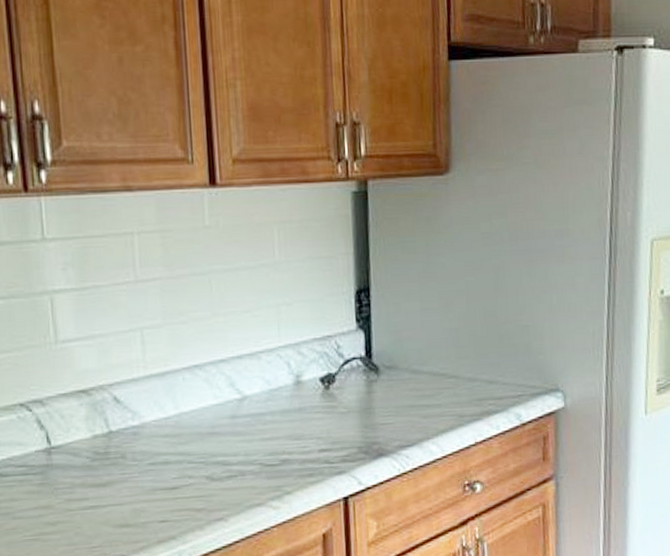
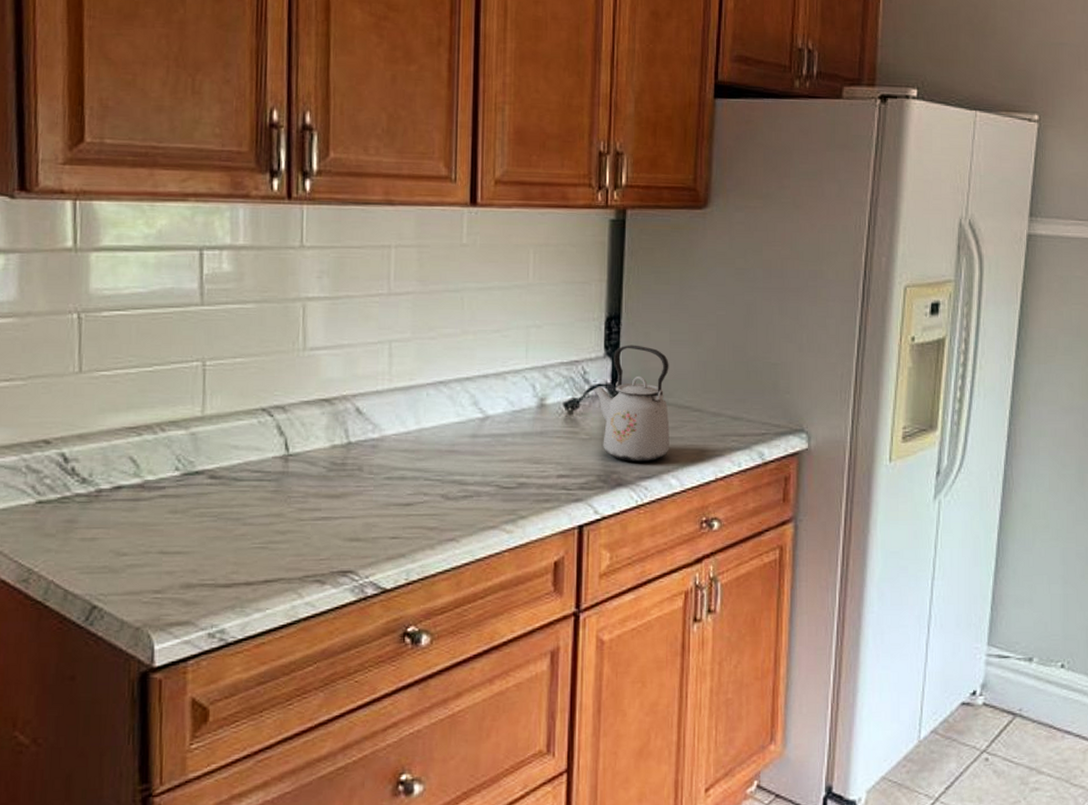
kettle: none [347,316,428,432] -> present [593,345,670,461]

